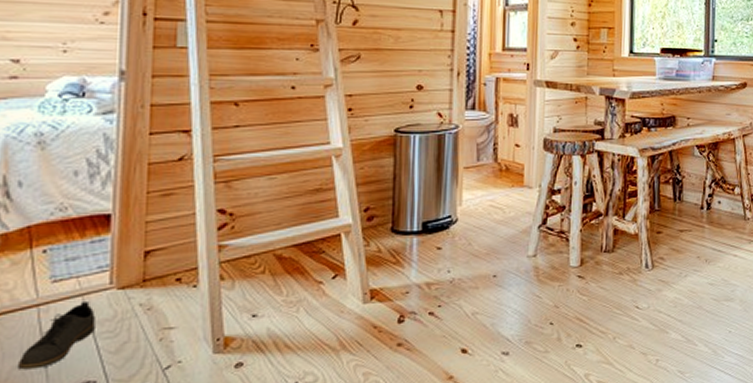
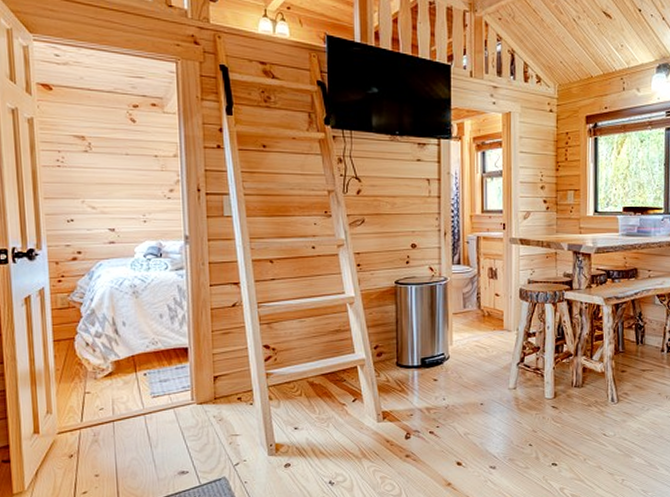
shoe: present [16,302,96,370] -> none [134,413,184,461]

